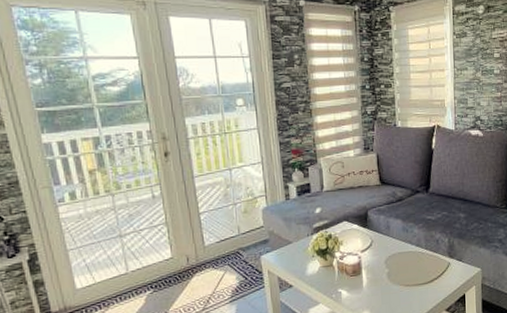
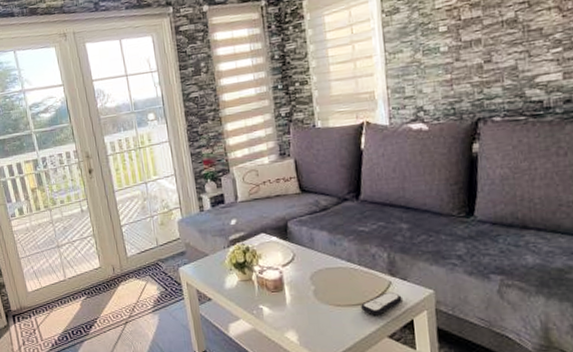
remote control: none [426,271,458,293] -> present [361,291,402,316]

